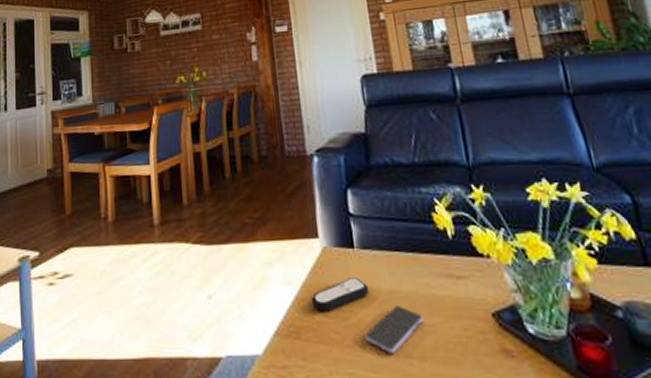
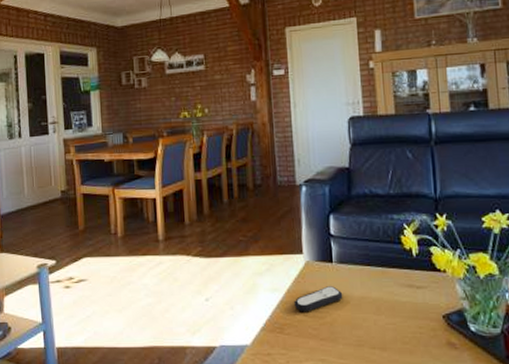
smartphone: present [365,306,424,353] -> none [337,309,386,345]

